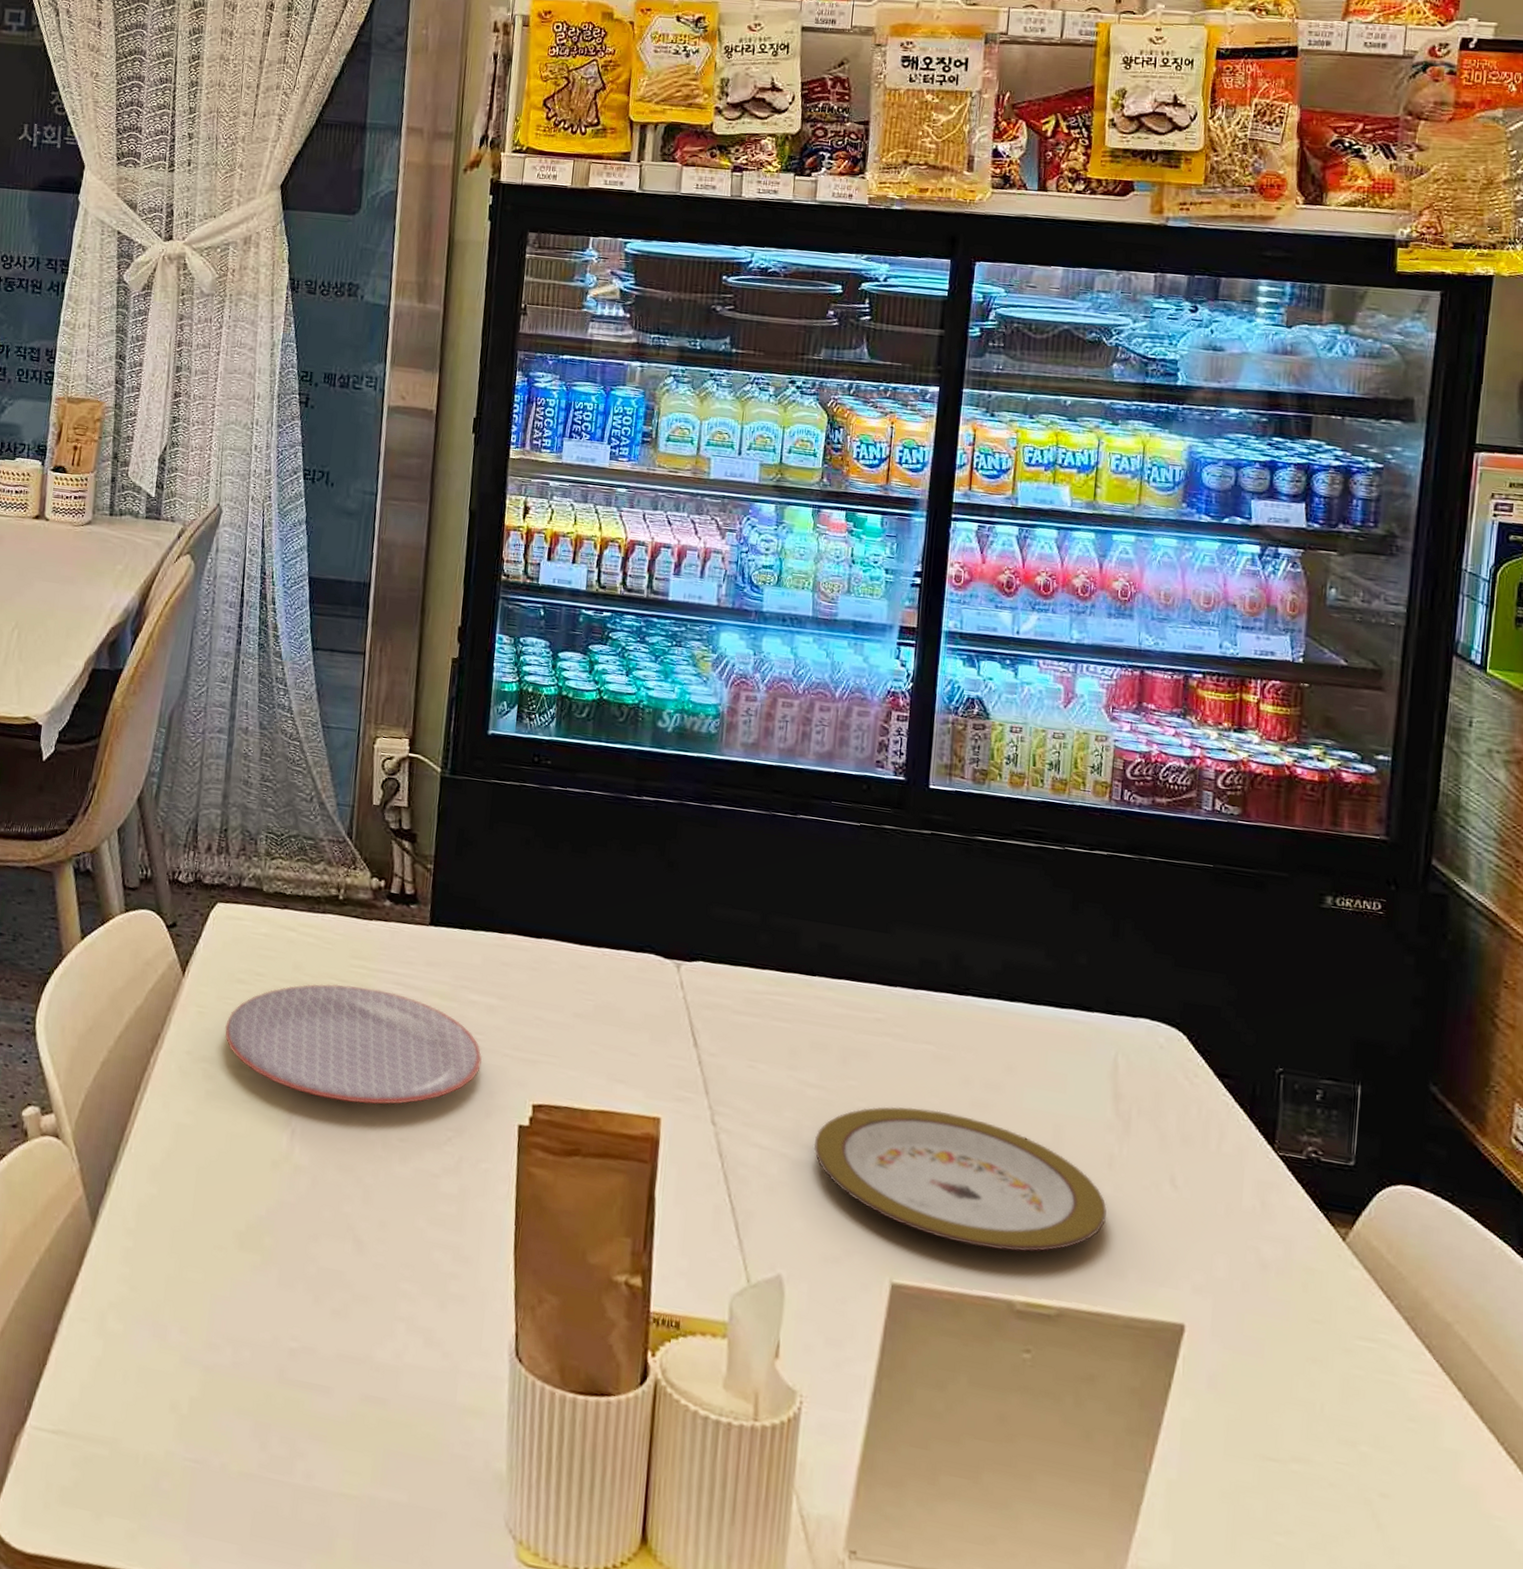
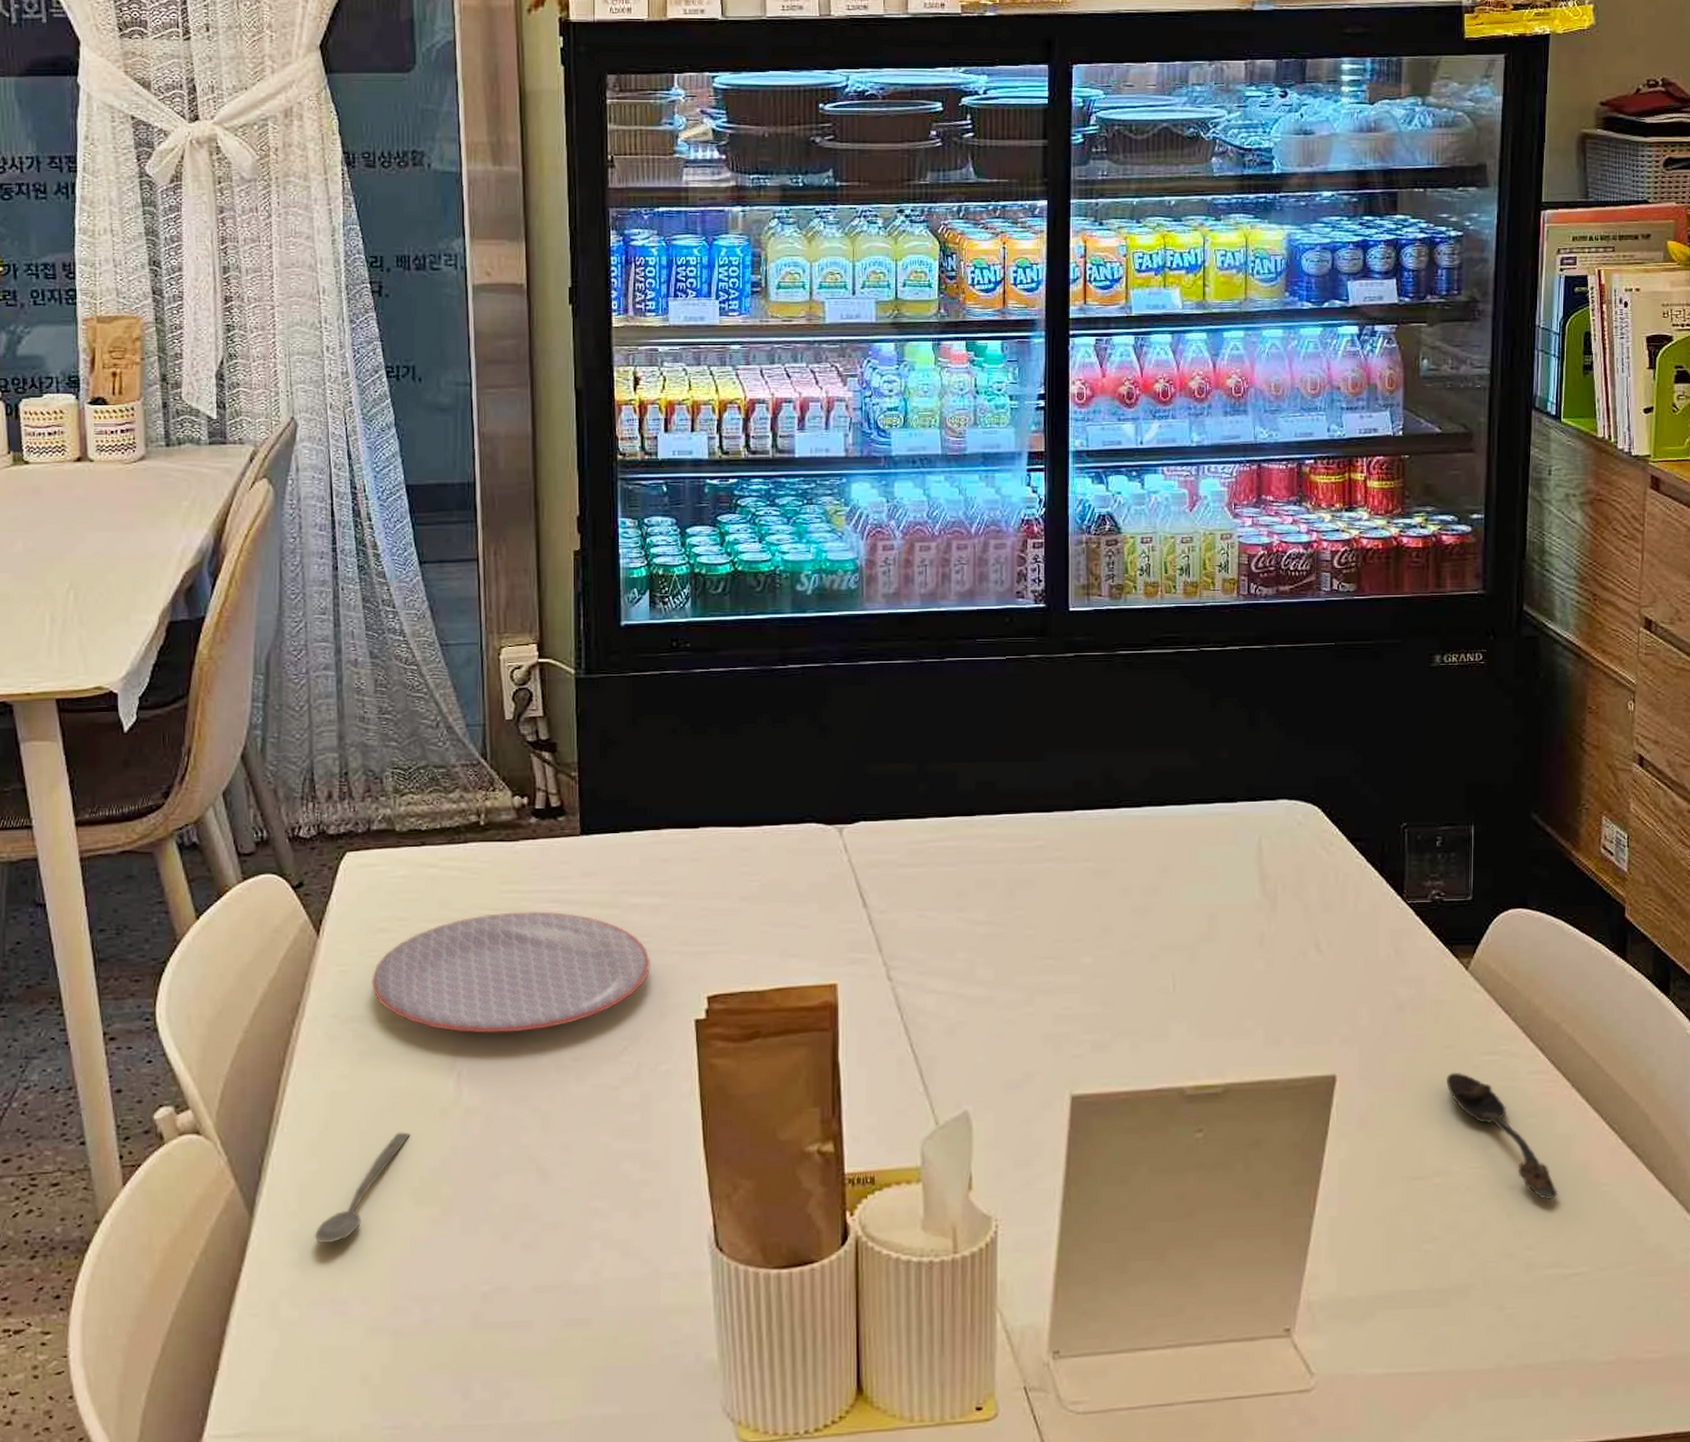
spoon: none [145,1175,243,1267] -> present [314,1132,411,1244]
plate: present [813,1107,1107,1252] -> none [988,923,1262,1044]
spoon: none [1313,1351,1440,1521] -> present [1447,1072,1558,1199]

